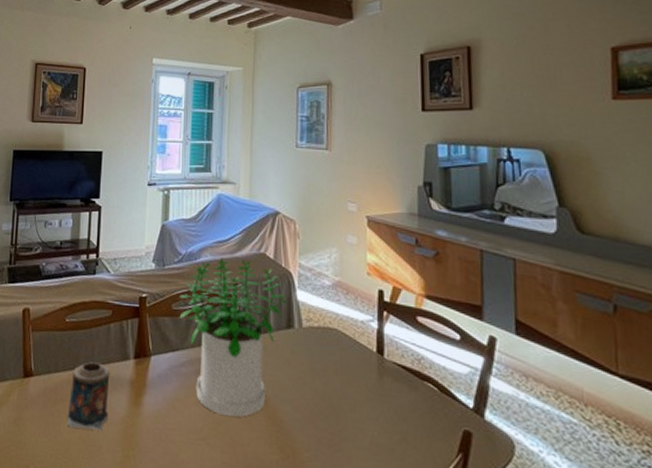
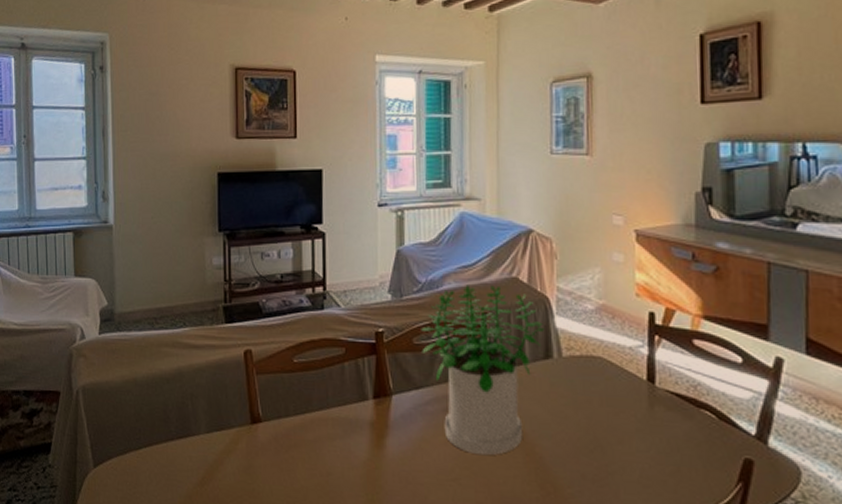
candle: present [67,362,110,431] -> none [303,404,349,476]

